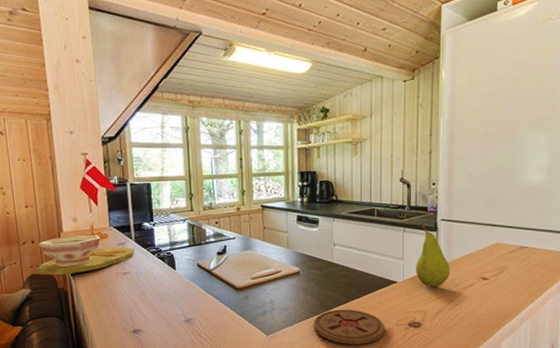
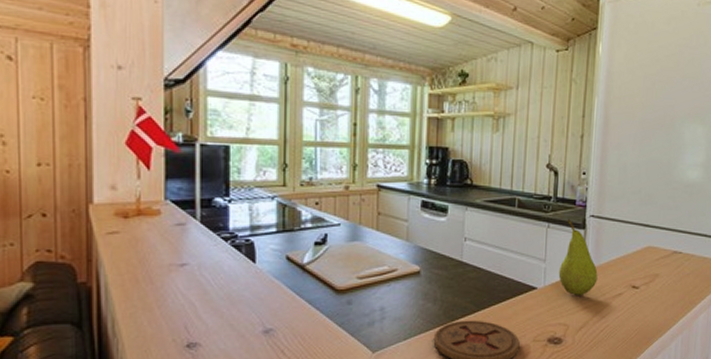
bowl: present [35,235,135,276] -> none [44,209,199,265]

